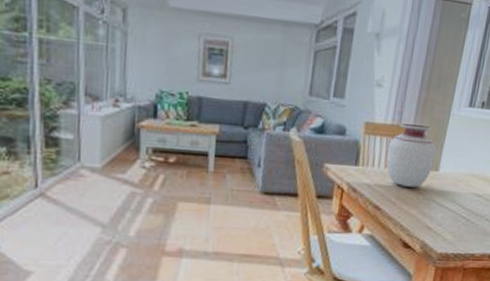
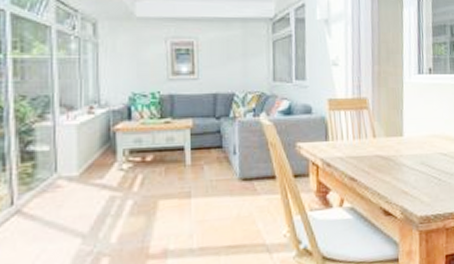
vase: present [386,123,436,188] -> none [353,96,398,155]

